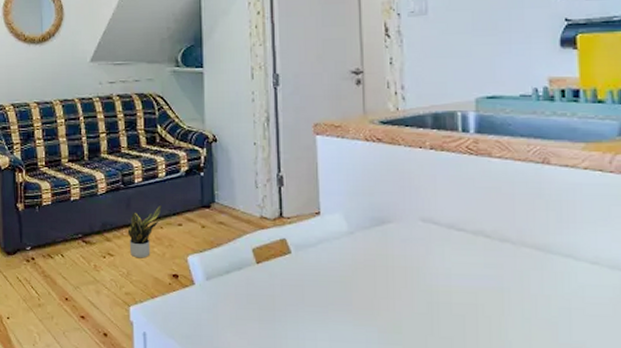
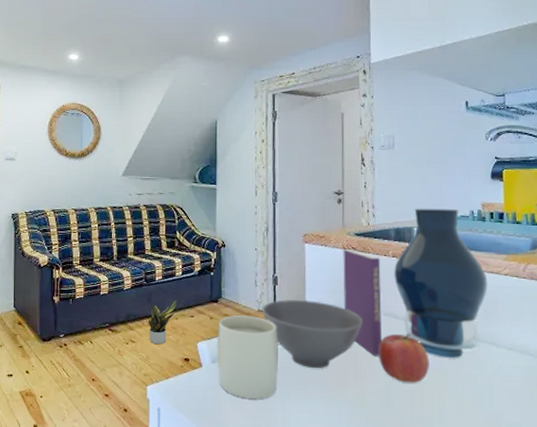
mug: none [211,223,288,323] -> present [217,315,278,399]
bowl: none [264,203,395,288] -> present [261,299,364,369]
book: none [365,141,421,272] -> present [343,249,382,356]
fruit: none [416,244,484,306] -> present [379,334,429,383]
vase: none [433,86,562,274] -> present [394,208,489,358]

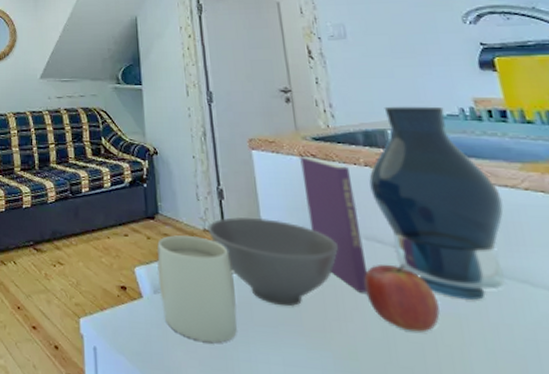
potted plant: present [148,300,177,345] -> none [76,215,108,268]

